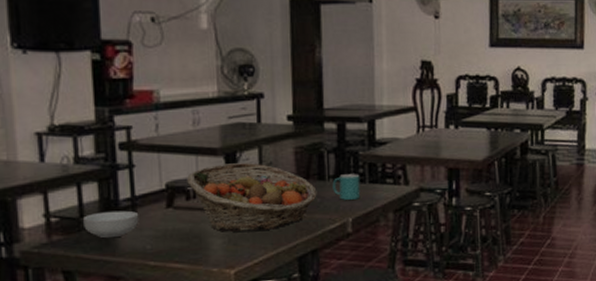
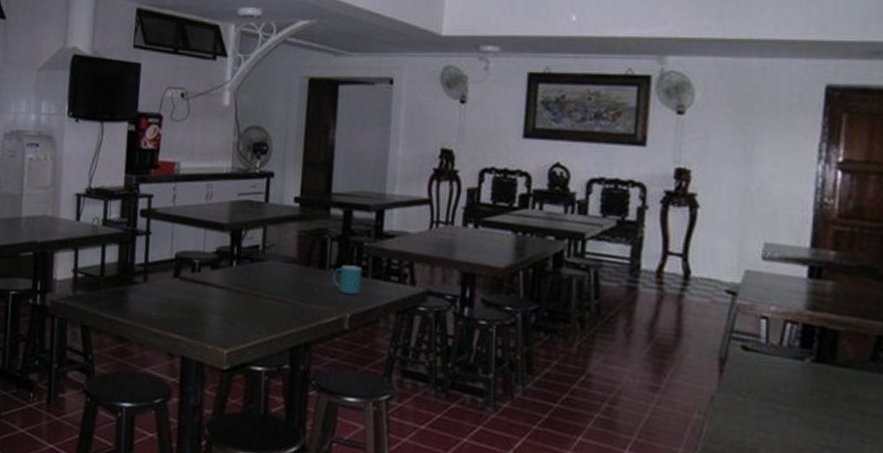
cereal bowl: present [83,210,139,239] -> none [103,273,149,300]
fruit basket: present [187,163,317,232] -> none [194,240,317,314]

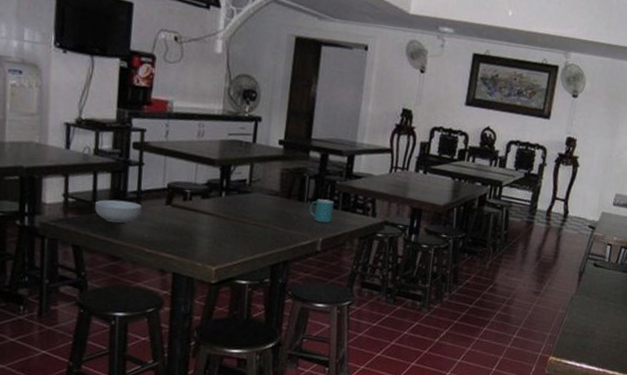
cereal bowl: none [103,273,149,300] -> present [95,199,142,224]

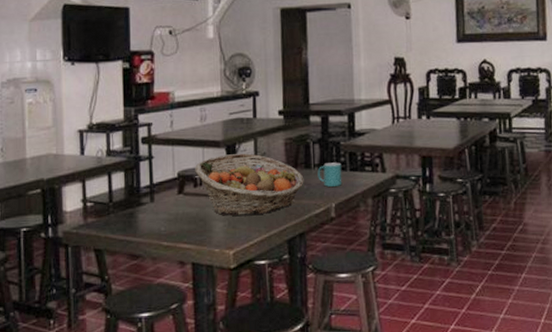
cereal bowl: present [95,199,142,224] -> none [112,196,156,221]
fruit basket: none [186,174,296,238] -> present [195,153,304,216]

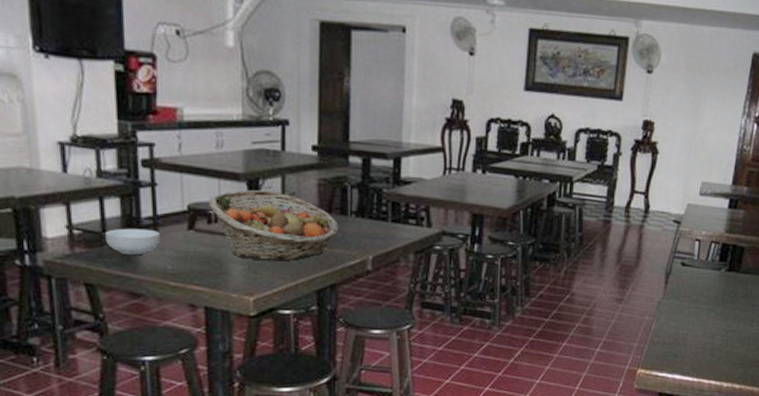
cereal bowl: none [112,196,156,221] -> present [106,228,161,256]
mug: present [317,162,342,187] -> none [354,211,383,238]

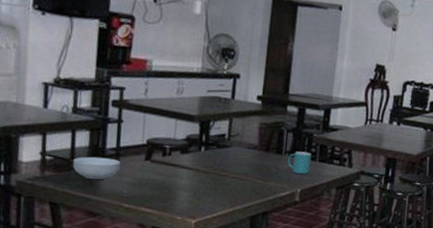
fruit basket: present [209,190,339,261] -> none [165,129,274,191]
mug: none [354,211,383,238] -> present [287,151,312,174]

